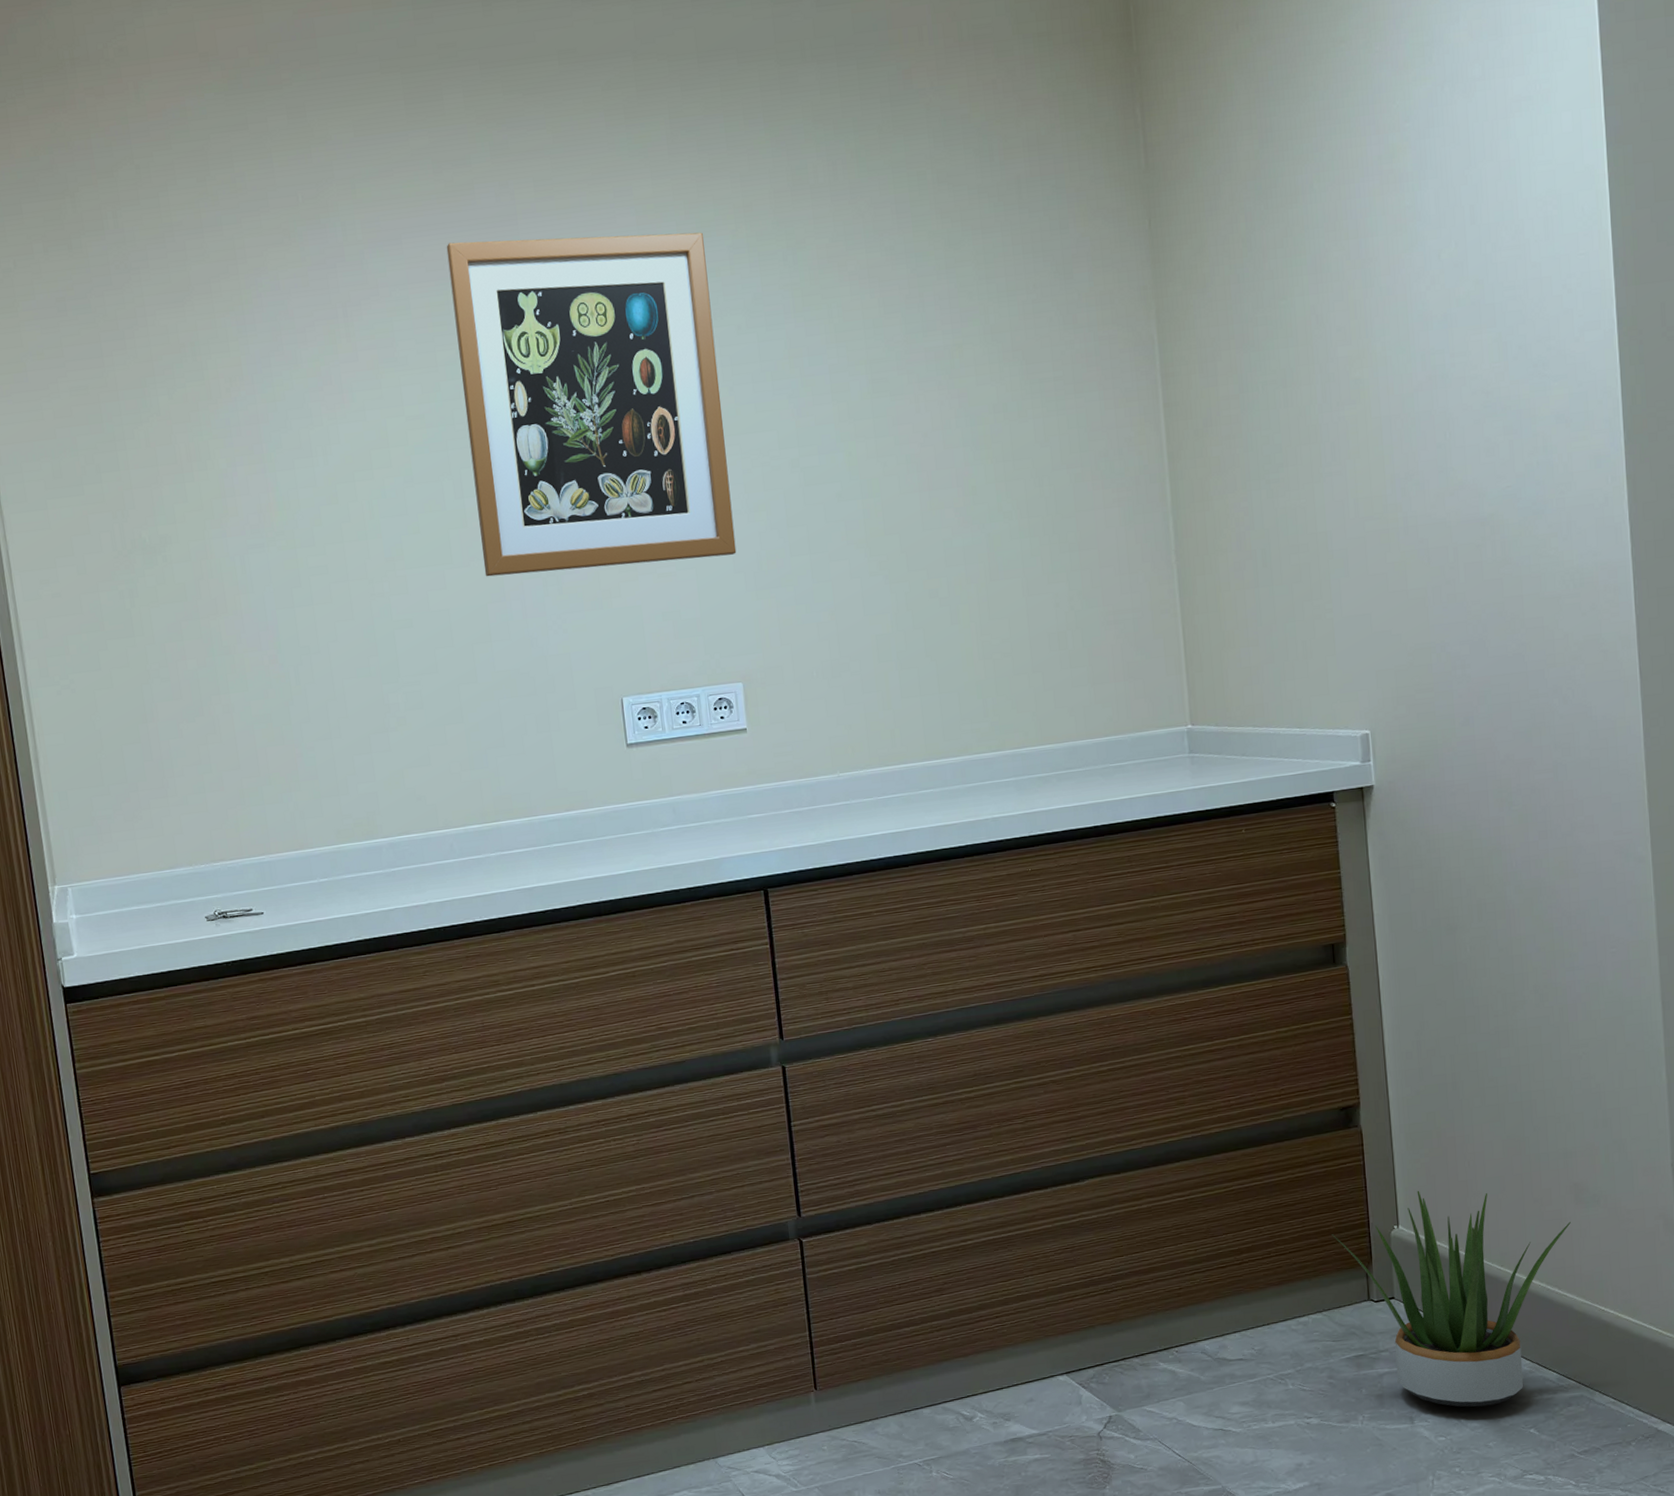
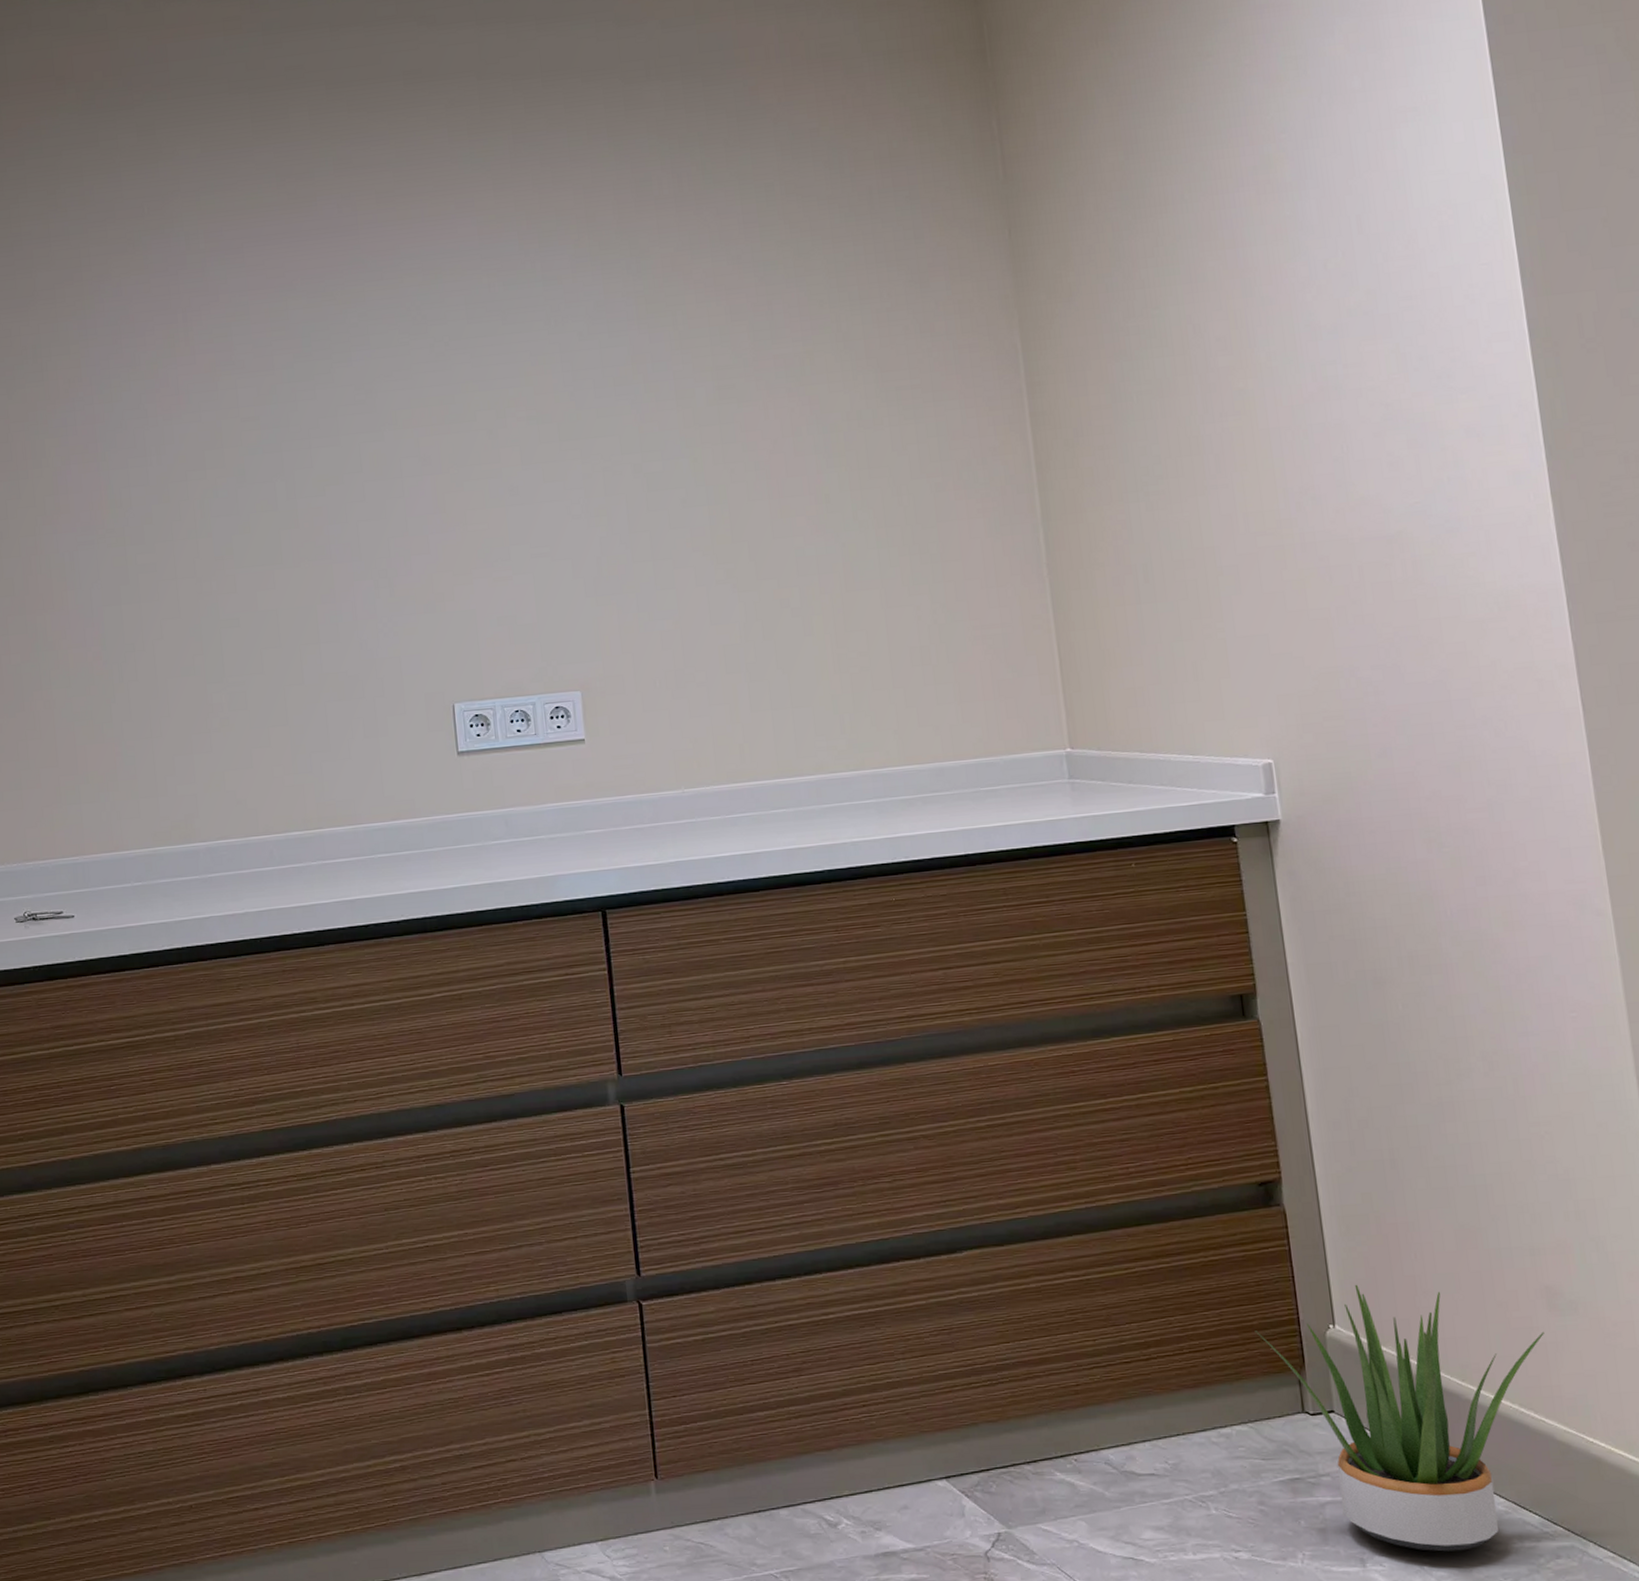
wall art: present [446,232,737,577] -> none [287,241,576,578]

